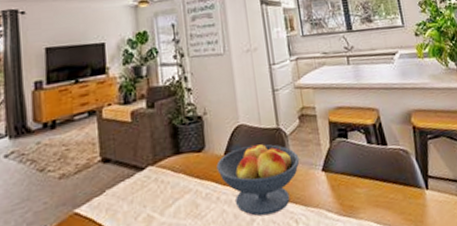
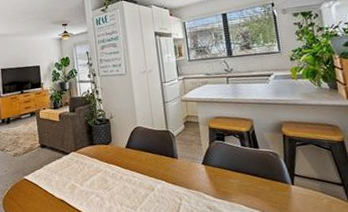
fruit bowl: present [216,143,300,216] -> none [120,140,184,193]

